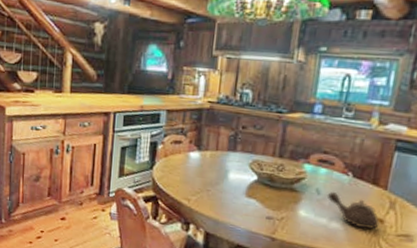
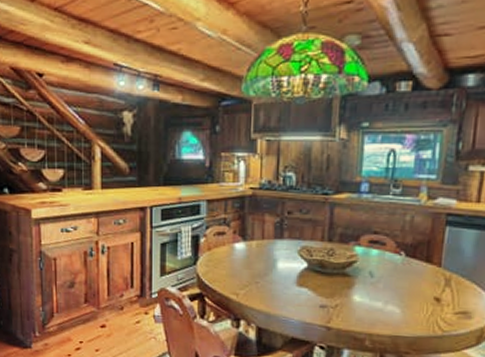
teapot: present [326,191,380,230] -> none [380,272,437,310]

